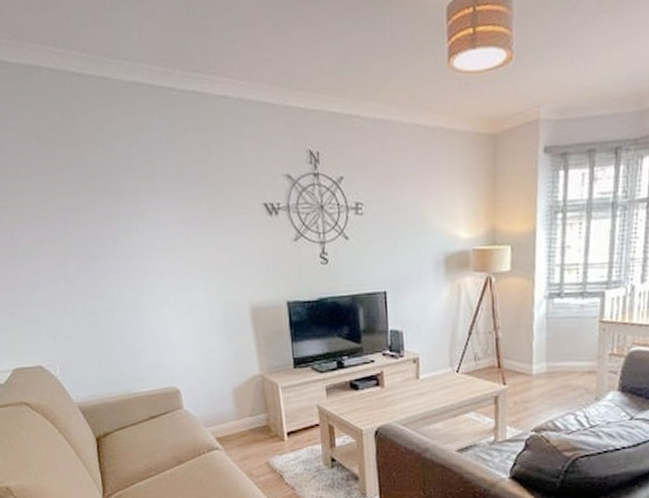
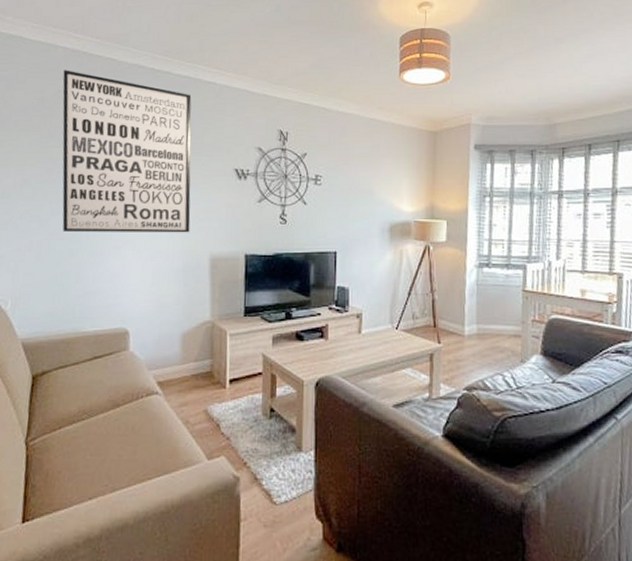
wall art: none [54,97,225,291] -> present [62,70,192,233]

